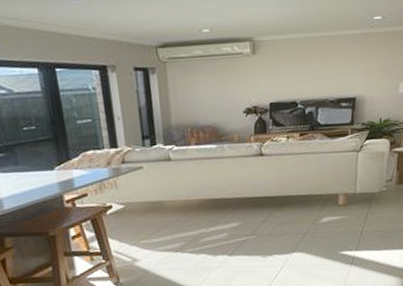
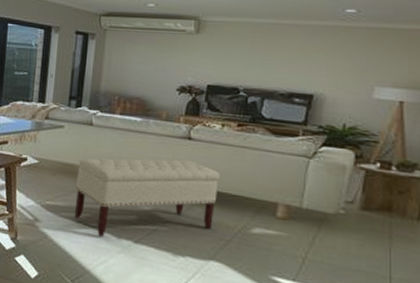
bench: none [164,173,292,259] -> present [74,158,220,237]

